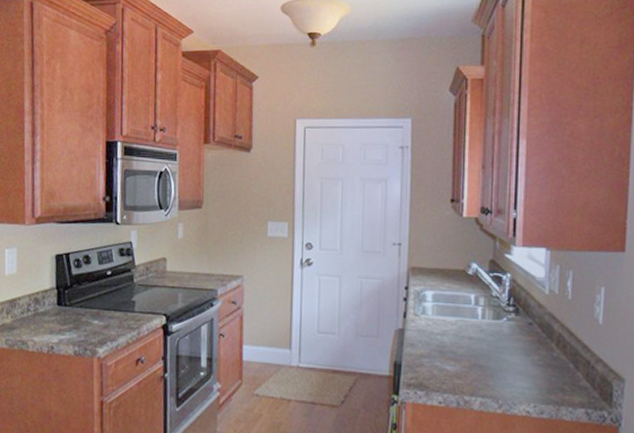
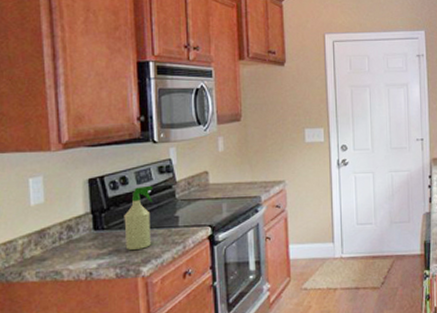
spray bottle: none [84,267,113,330] -> present [124,186,153,250]

